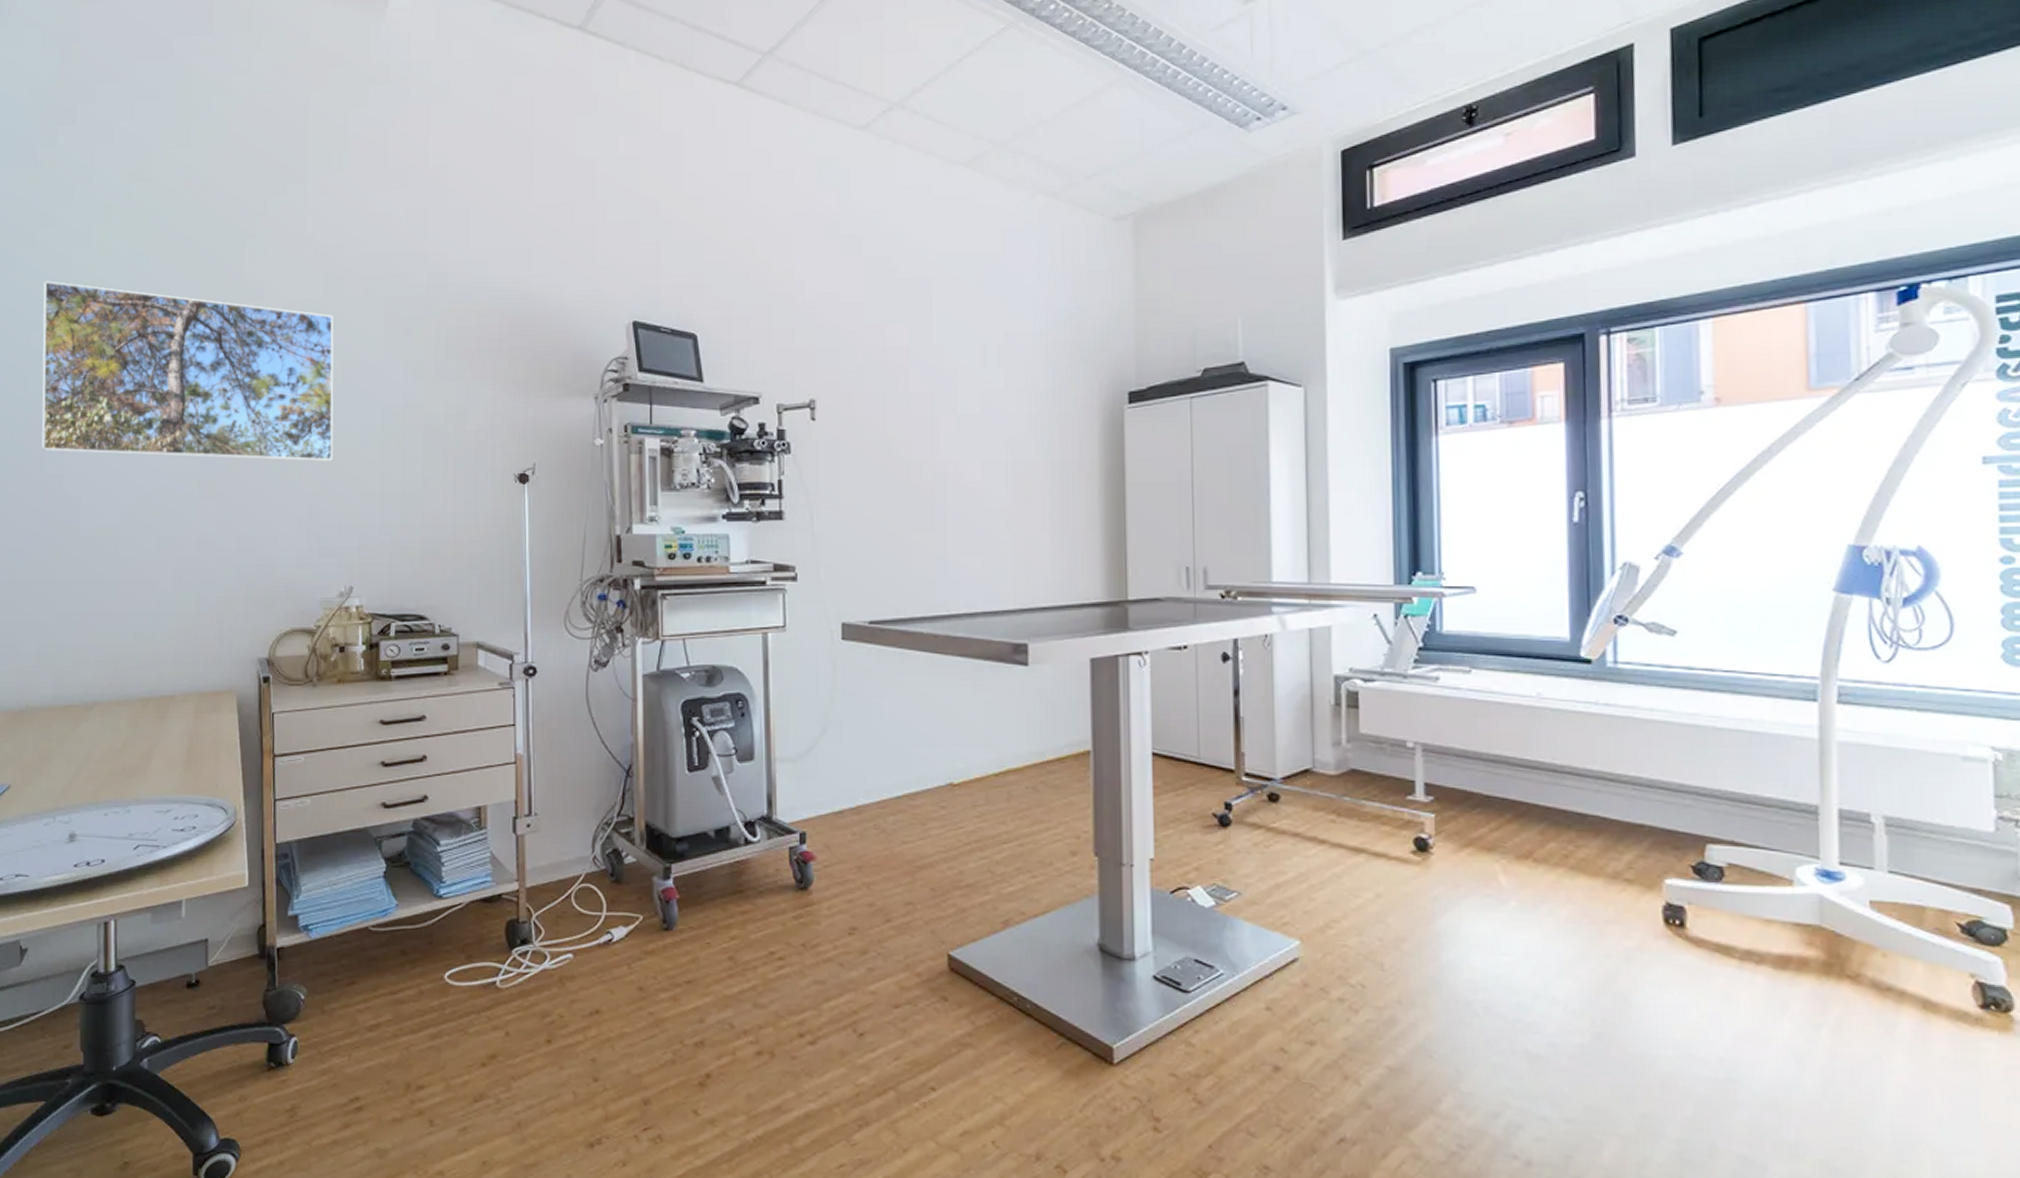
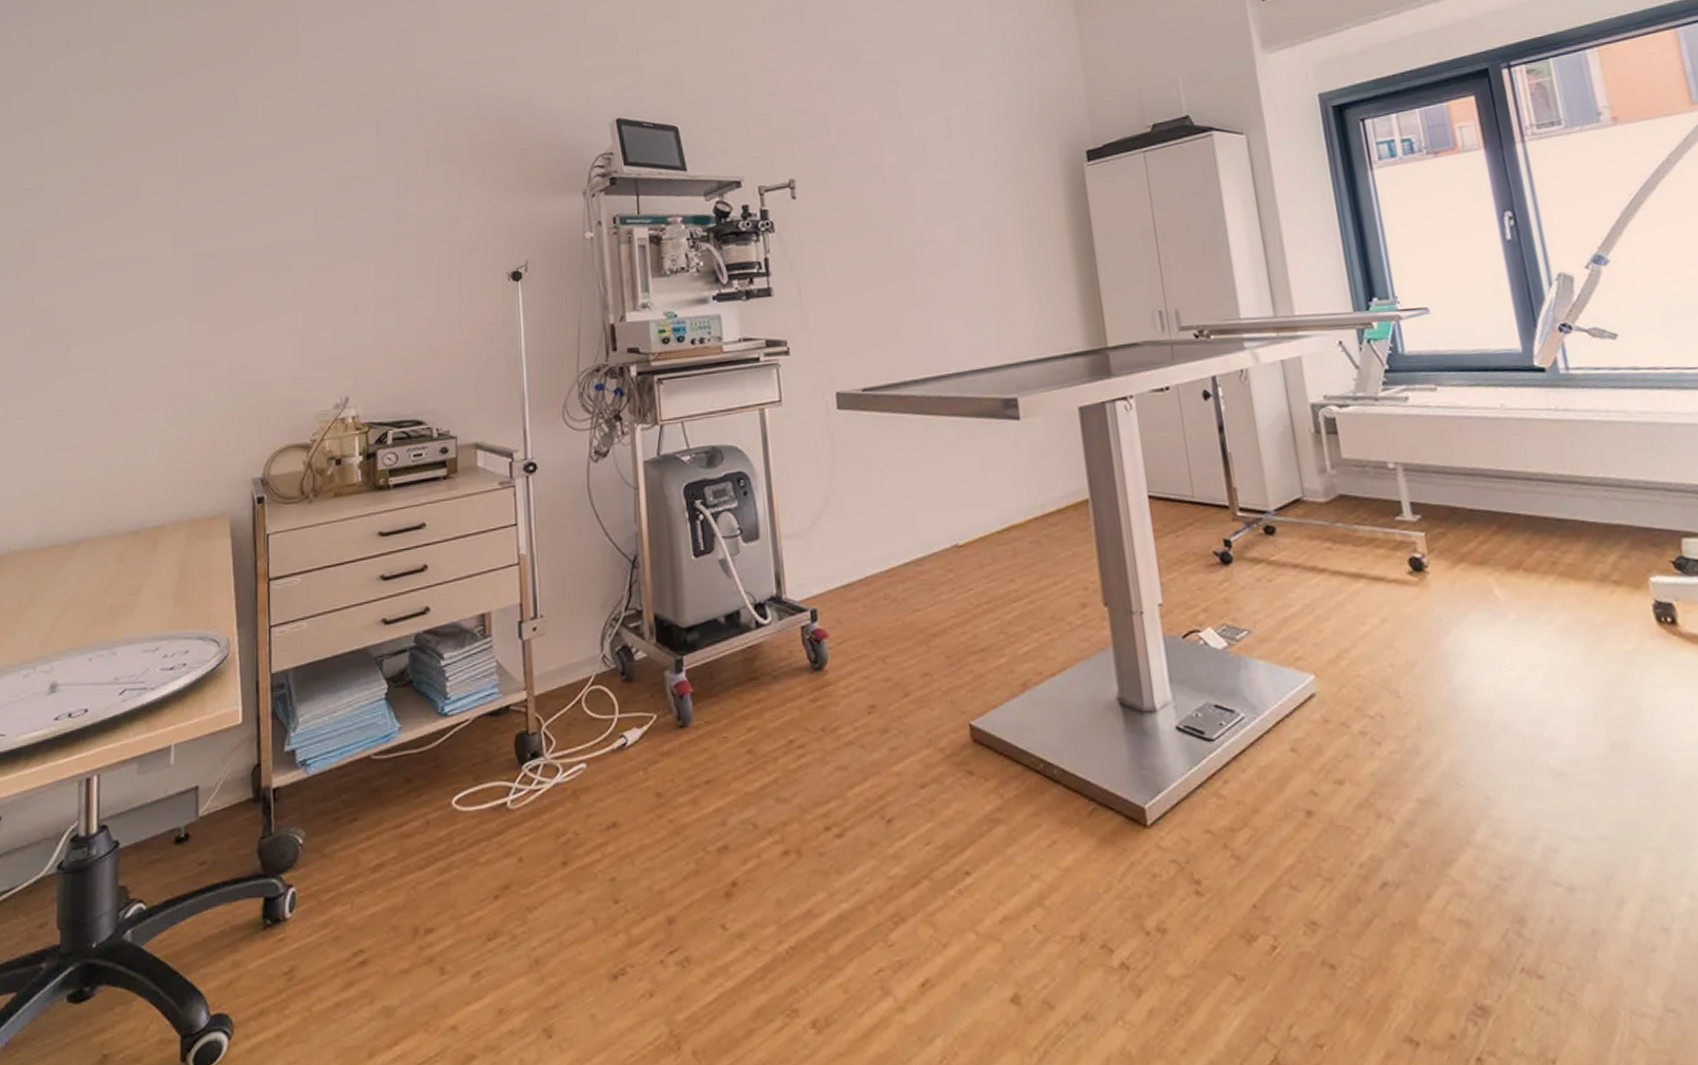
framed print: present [41,280,334,461] -> none [31,120,328,287]

